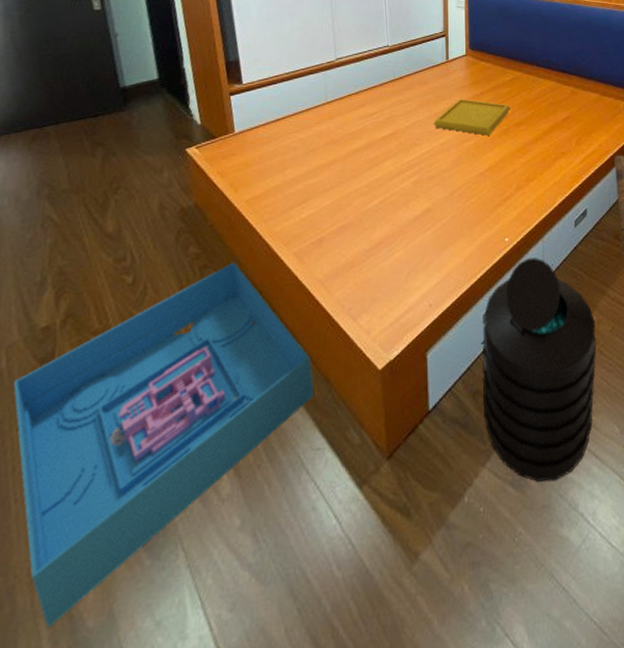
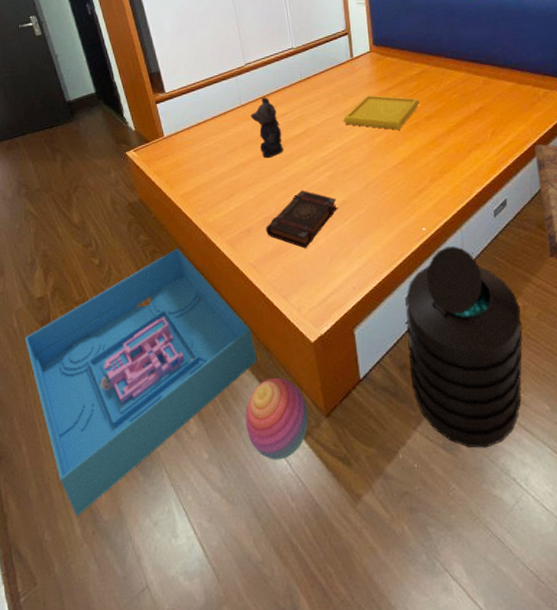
stacking toy: none [292,414,367,520] -> present [245,377,309,460]
bear: none [336,95,370,161] -> present [251,97,285,159]
book: none [339,196,420,262] -> present [265,190,338,249]

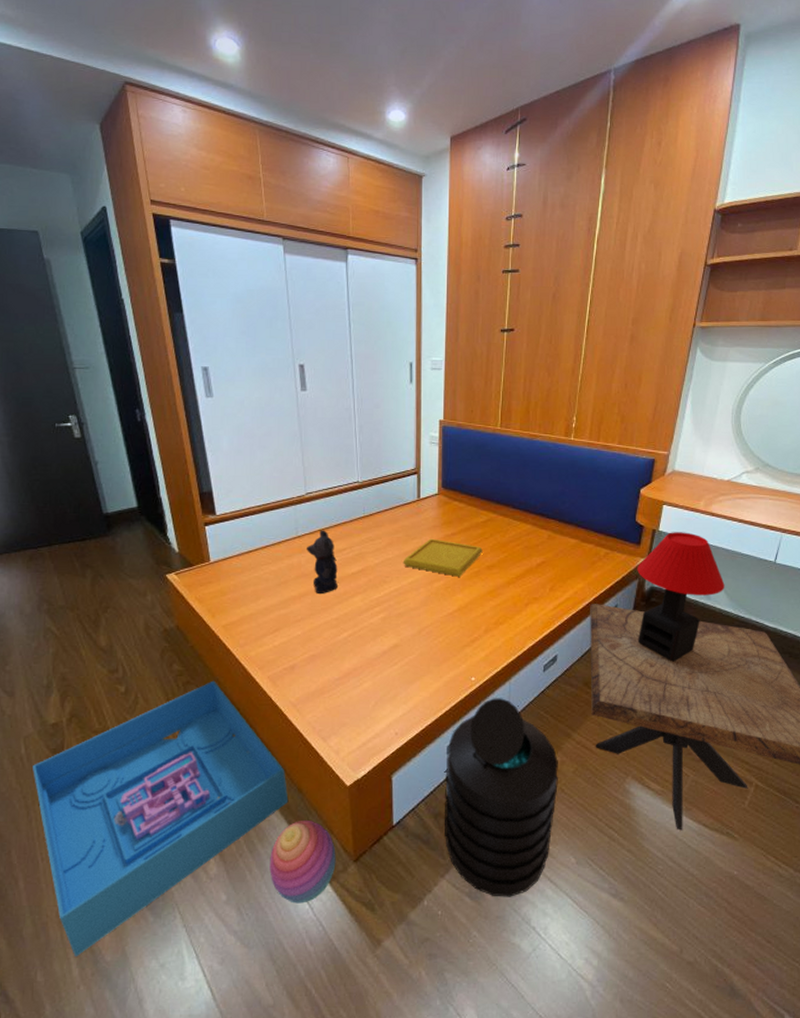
book: present [265,190,338,249] -> none [310,630,388,690]

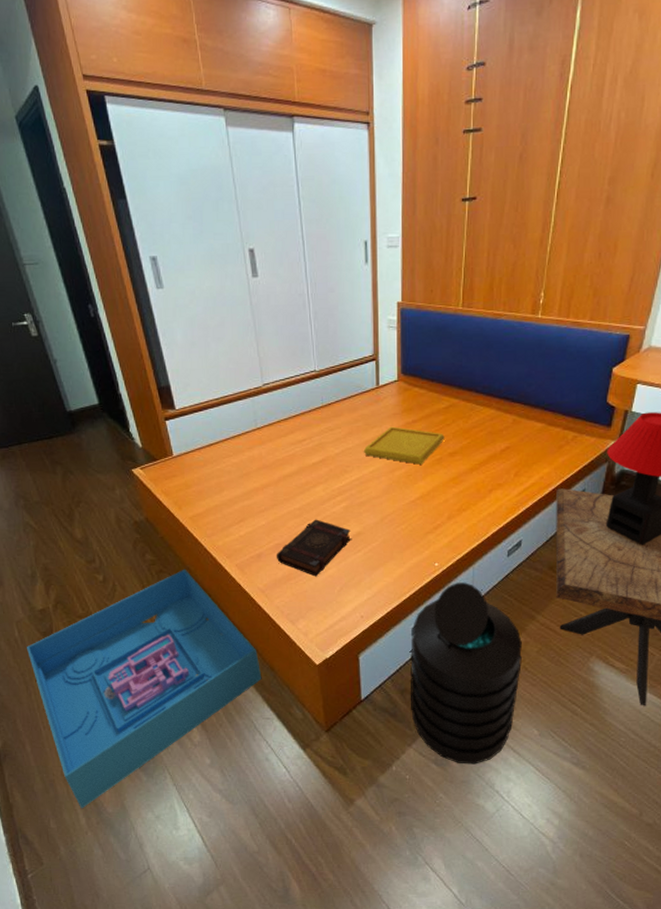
stacking toy: present [269,819,336,904] -> none [247,694,309,767]
bear: present [307,530,340,595] -> none [267,421,301,485]
book: none [310,630,388,690] -> present [276,519,351,577]

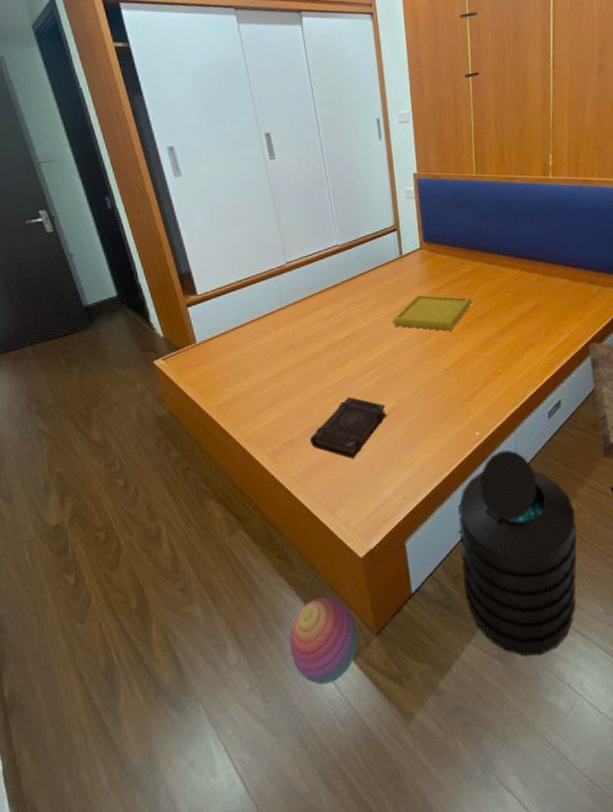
storage bin: present [27,569,262,808] -> none [39,463,303,763]
stacking toy: none [247,694,309,767] -> present [289,596,358,685]

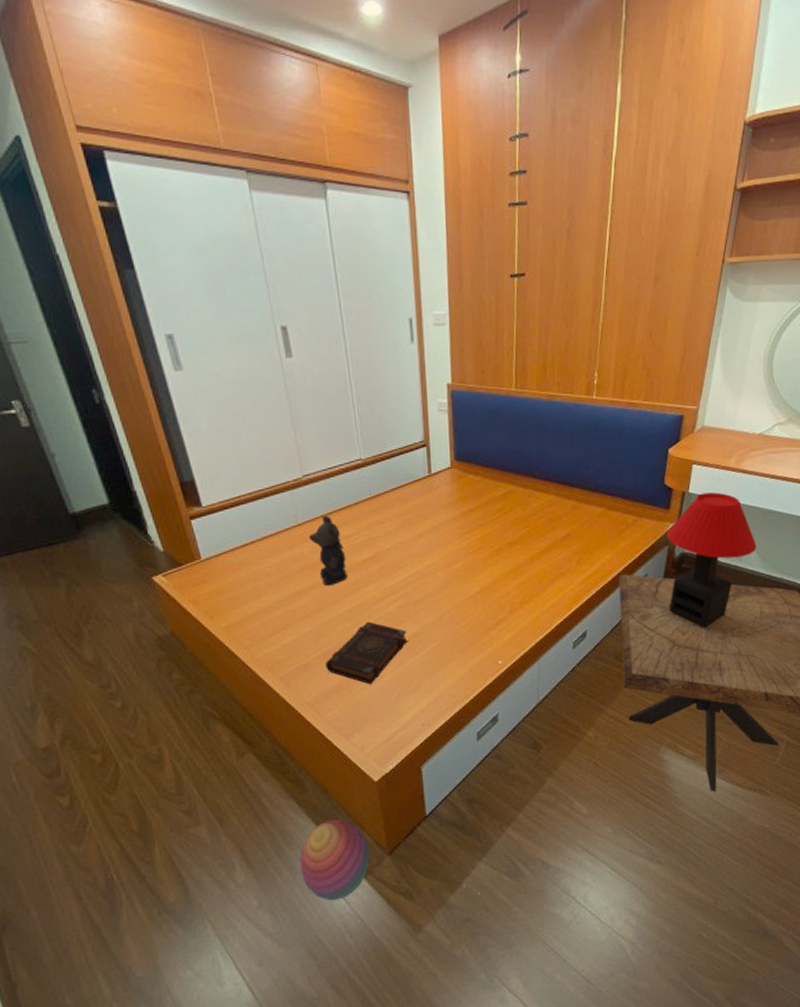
bear: none [293,298,331,365] -> present [309,515,350,587]
serving tray: present [392,294,472,331] -> none [417,517,503,557]
trash can: present [459,449,577,656] -> none [477,678,592,873]

